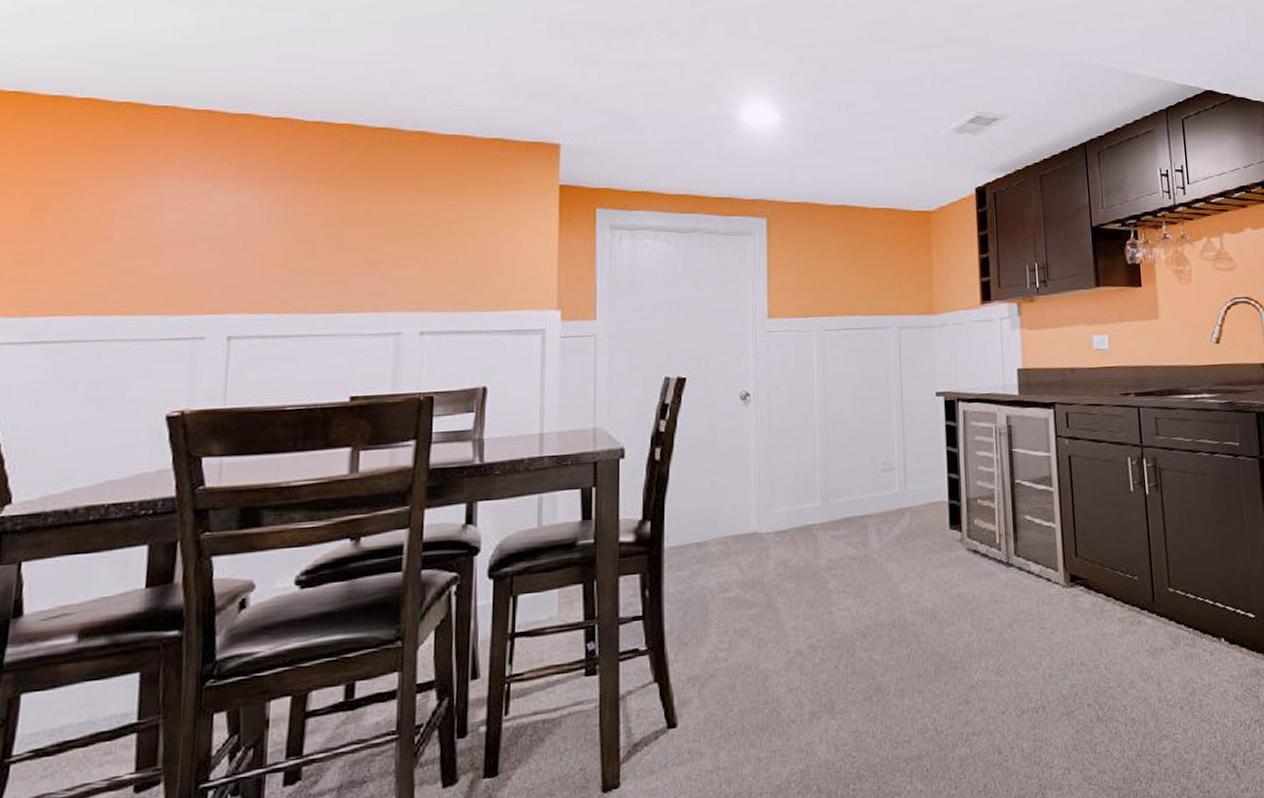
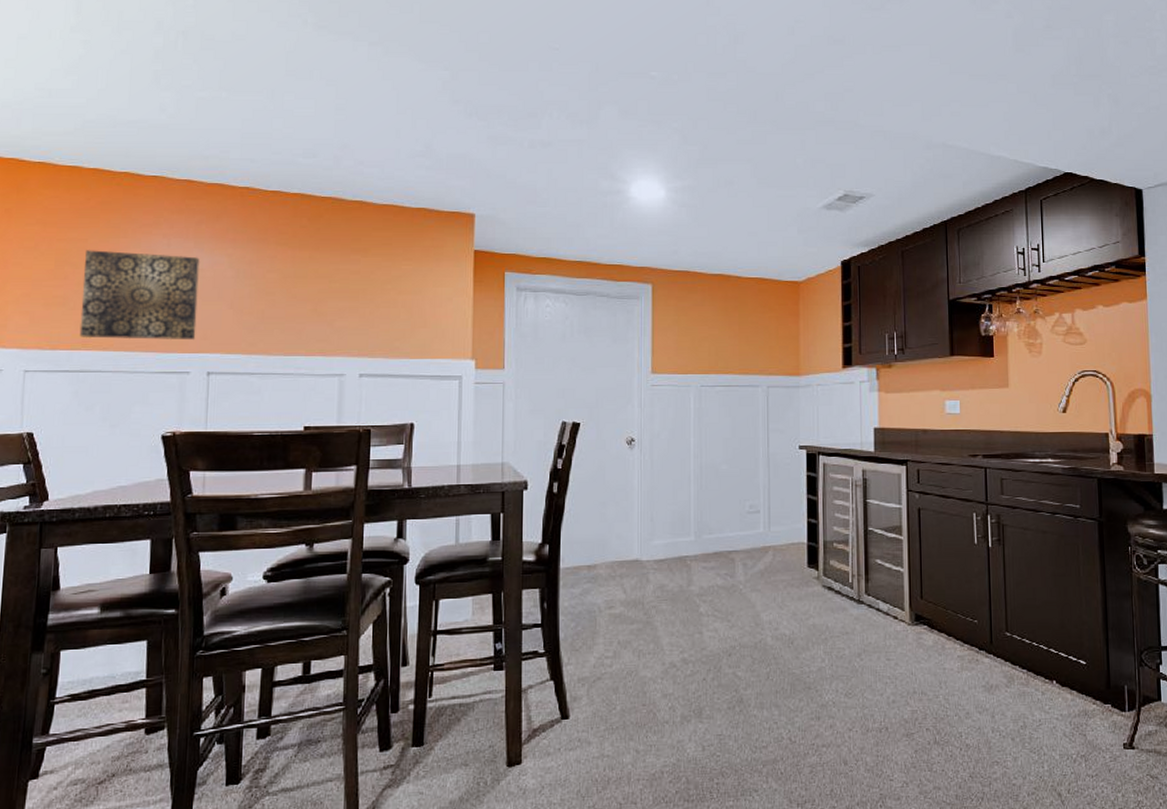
wall art: none [61,195,221,302] -> present [79,250,200,340]

